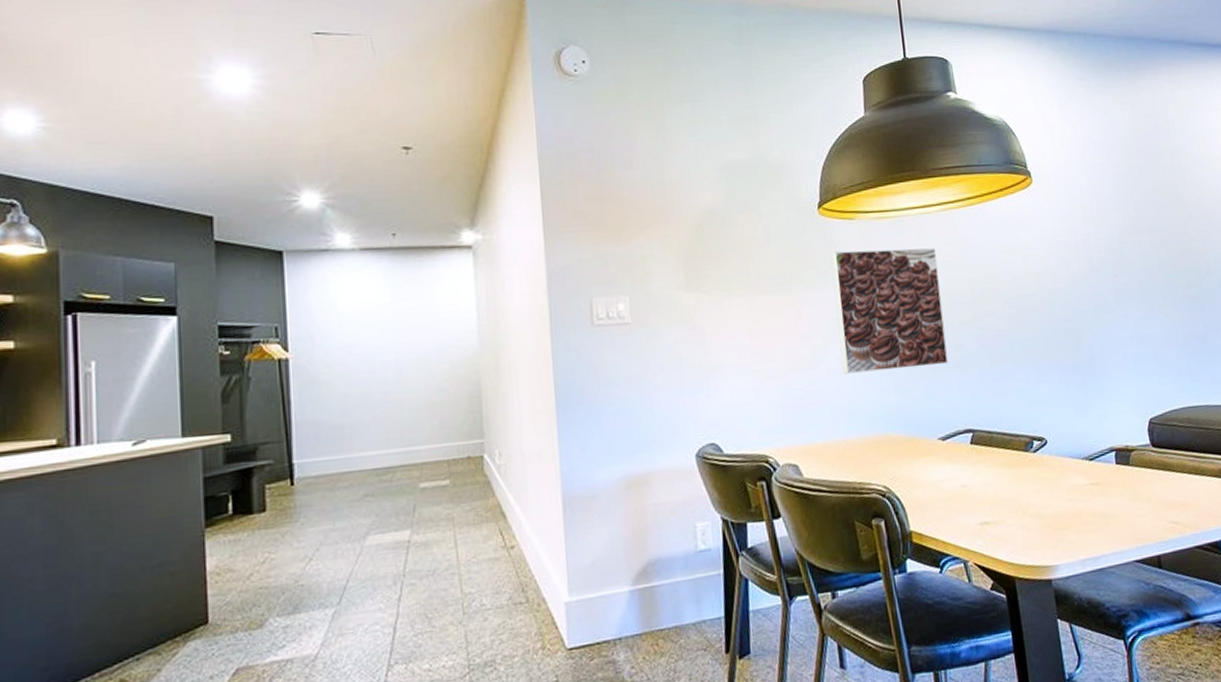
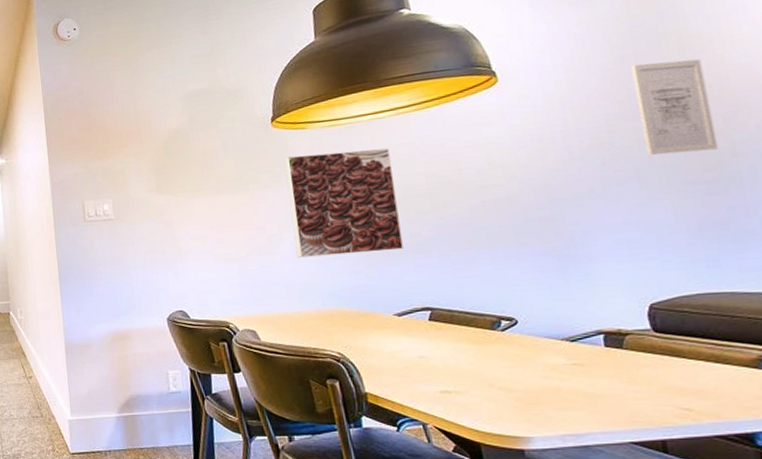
wall art: none [1136,177,1198,269] -> present [631,59,719,155]

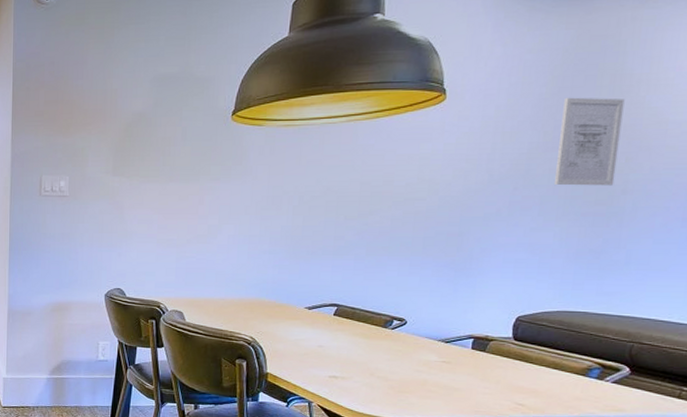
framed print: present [284,148,403,258] -> none [231,152,334,250]

